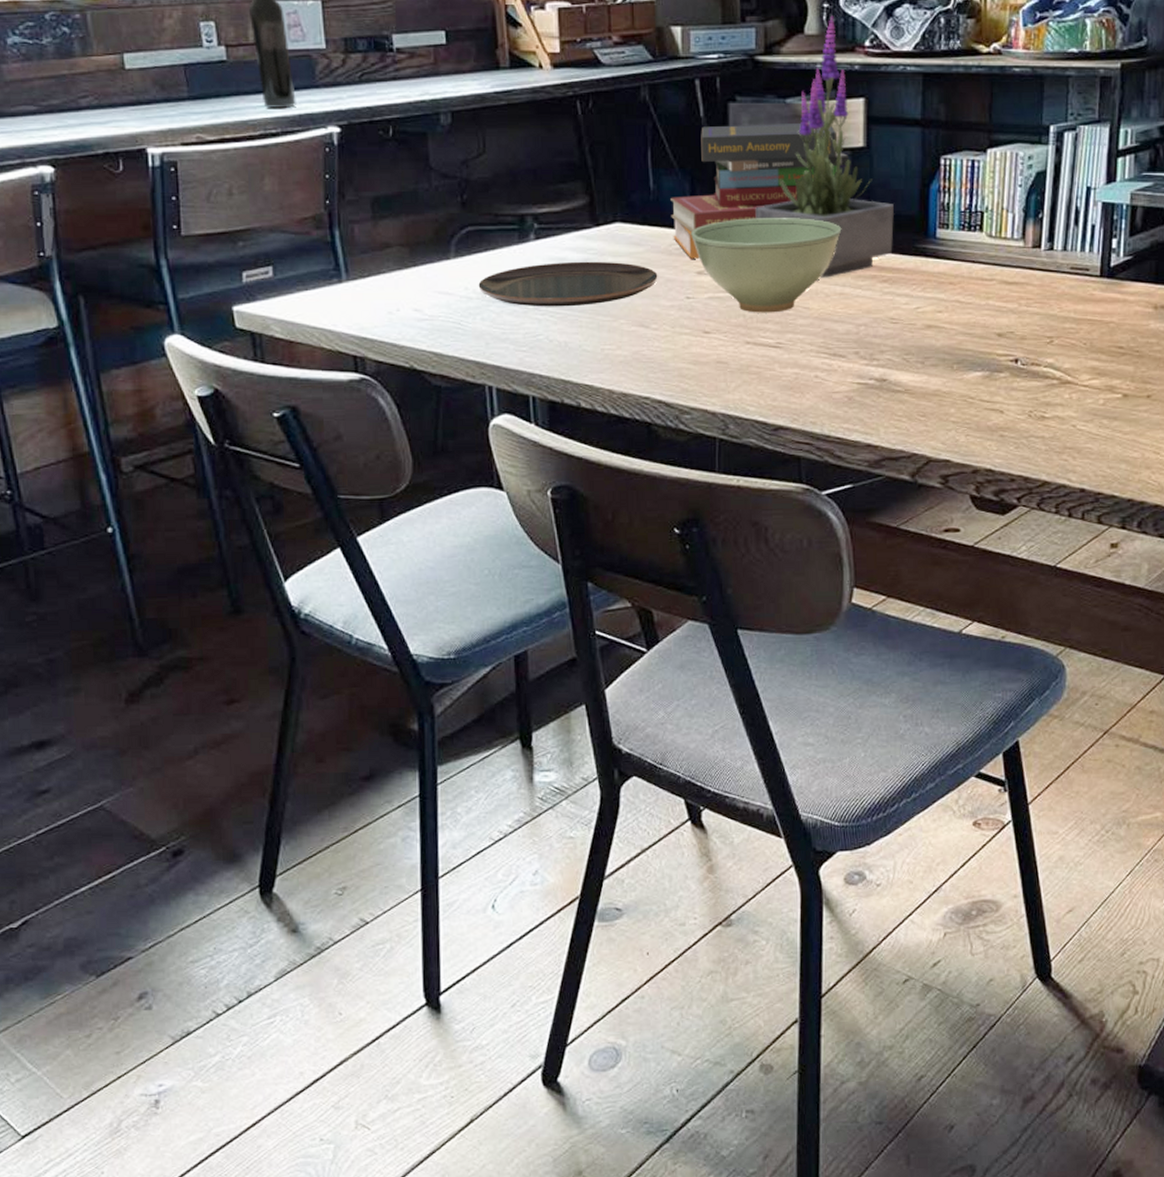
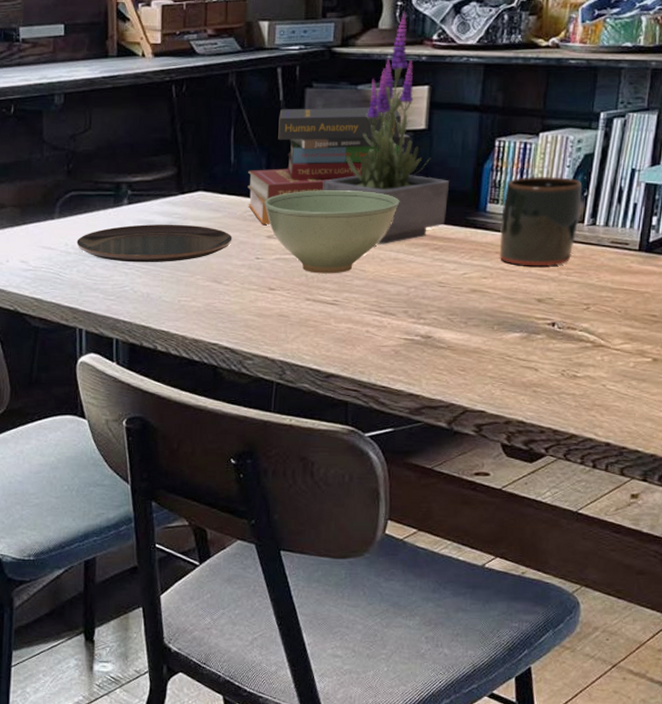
mug: none [952,198,1037,296] -> present [499,177,583,266]

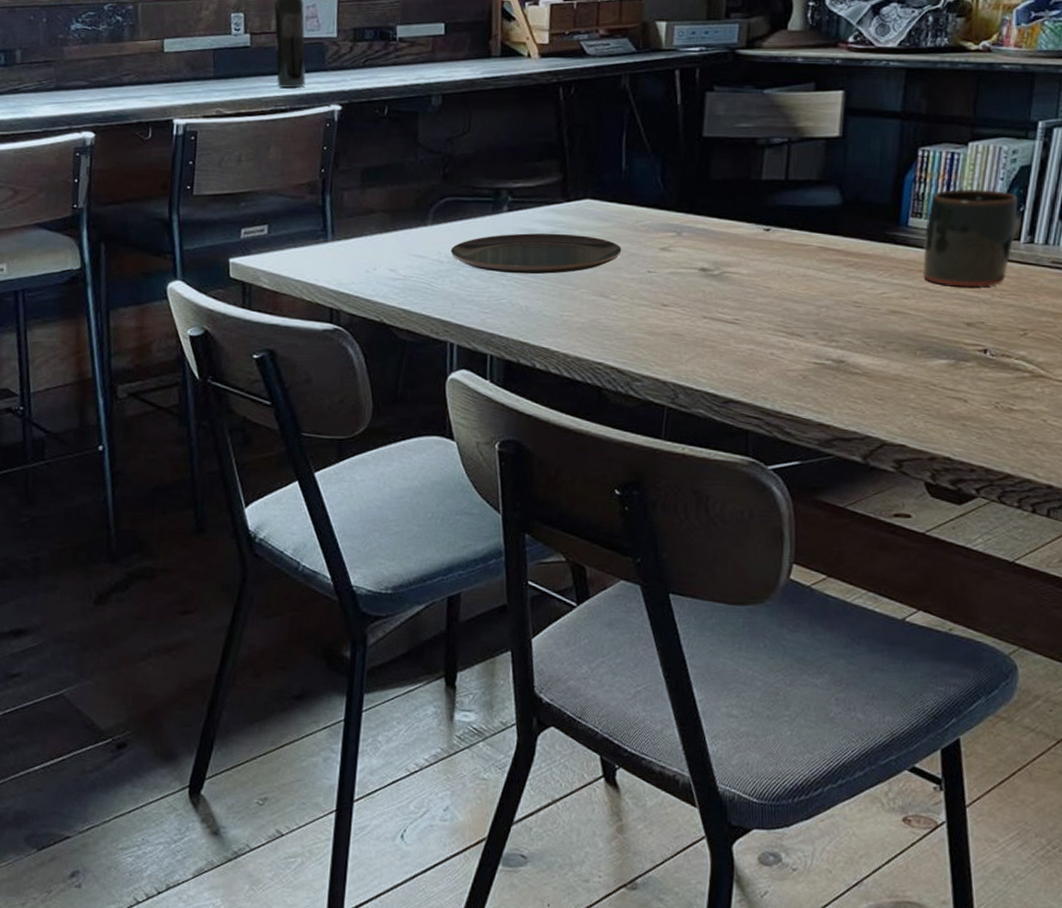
books: present [247,107,411,225] -> none [640,112,823,236]
bowl: present [263,190,400,274] -> none [657,200,810,291]
potted plant: present [322,12,449,244] -> none [723,13,866,260]

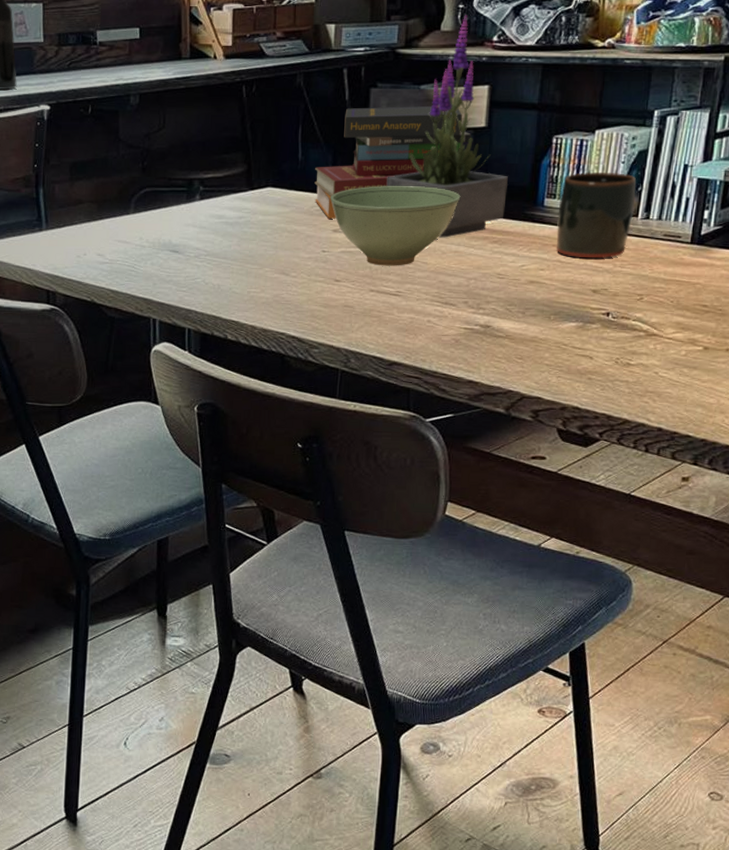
plate: present [450,233,622,275] -> none [151,218,300,256]
books: none [640,112,823,236] -> present [314,106,471,219]
bowl: none [657,200,810,291] -> present [329,186,461,266]
potted plant: none [723,13,866,260] -> present [386,15,508,238]

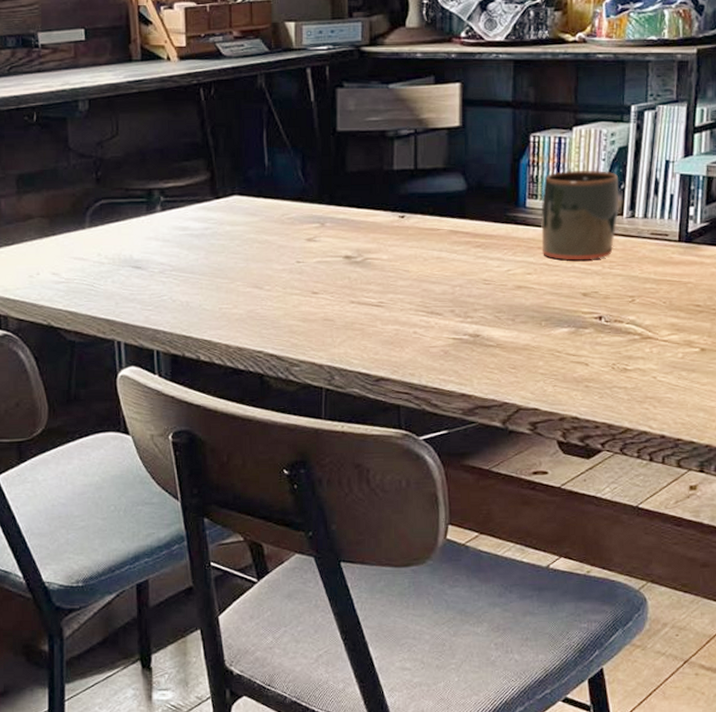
books: present [314,106,471,219] -> none [283,105,445,227]
bowl: present [329,186,461,266] -> none [301,190,439,276]
potted plant: present [386,15,508,238] -> none [360,10,487,244]

